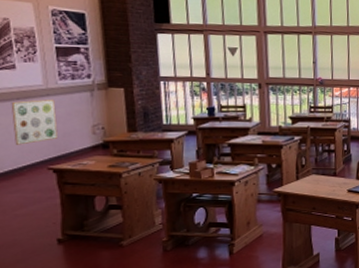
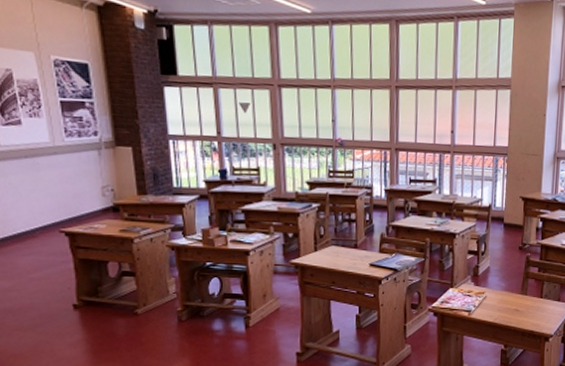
wall art: present [11,99,58,145] -> none [19,157,67,206]

